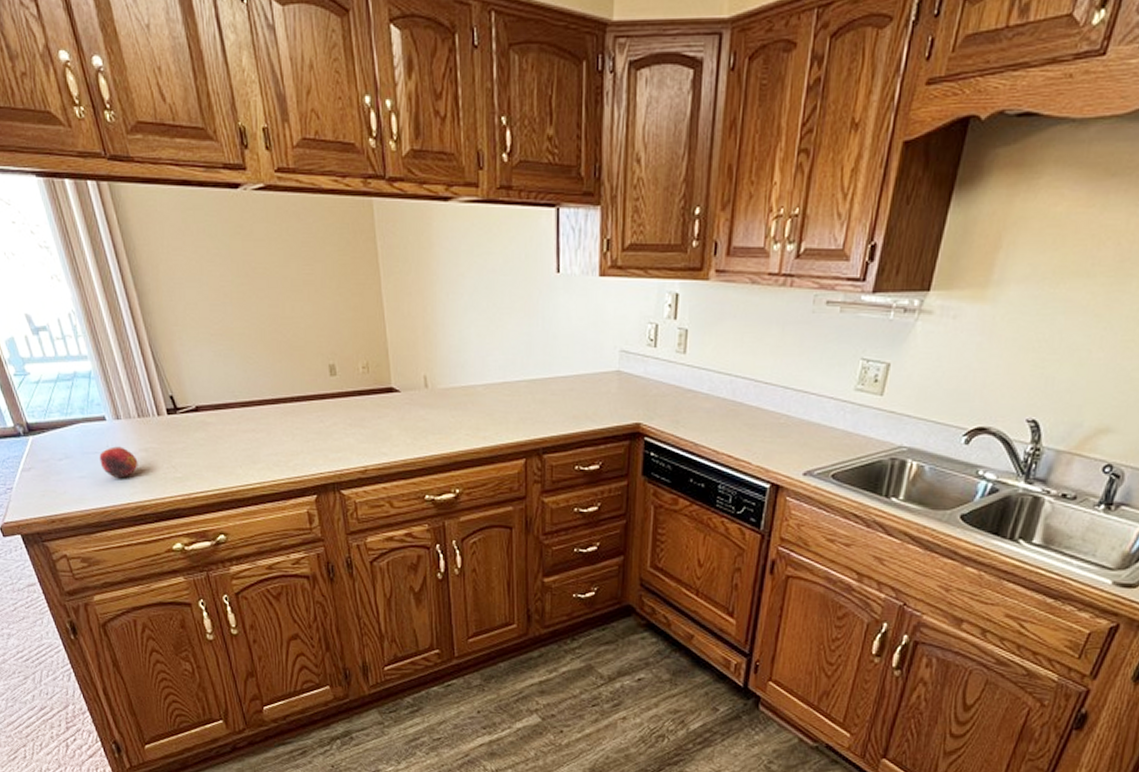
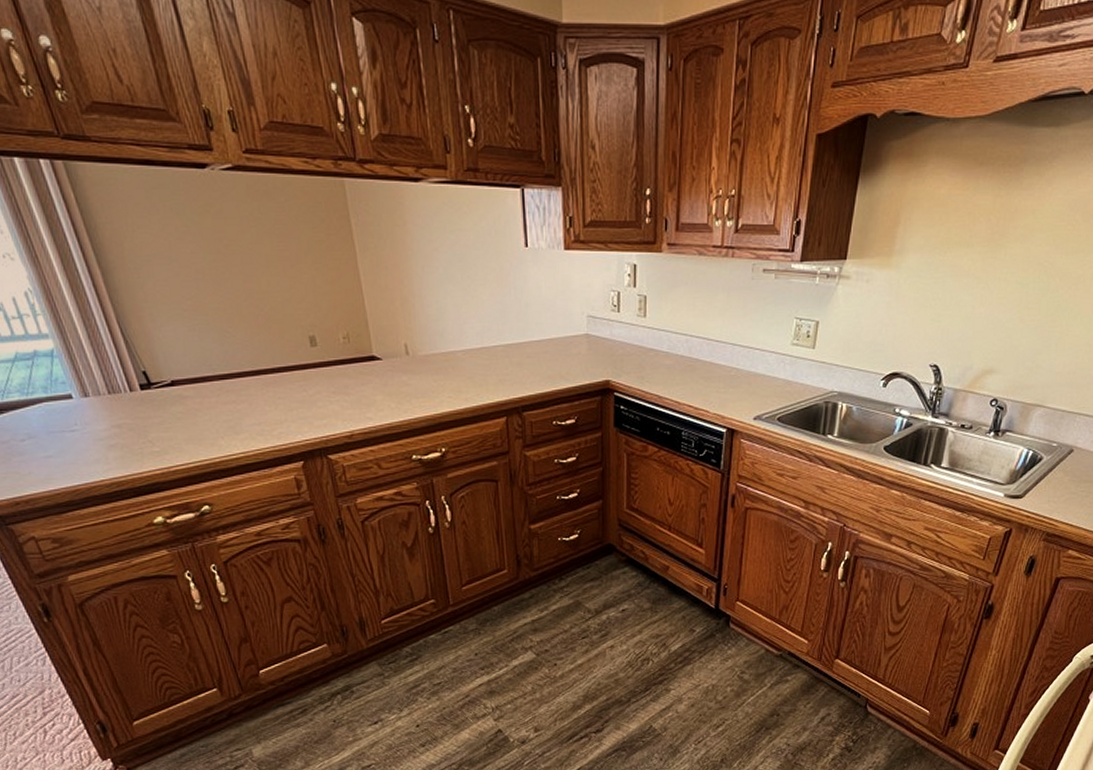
fruit: present [99,446,138,479] -> none [67,424,111,456]

